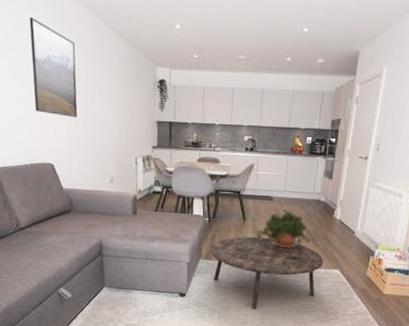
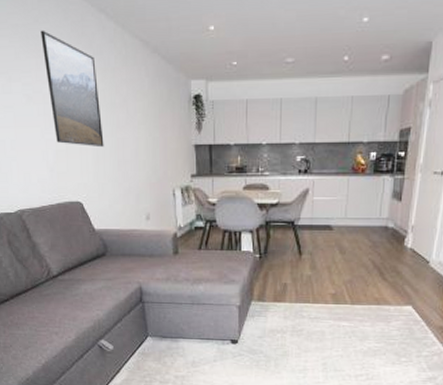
coffee table: present [210,236,324,310] -> none [263,272,394,355]
potted plant: present [255,209,312,248] -> none [314,239,379,283]

